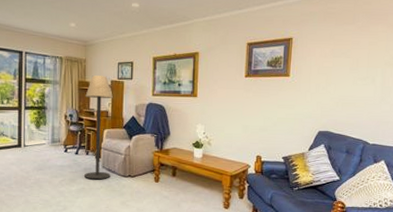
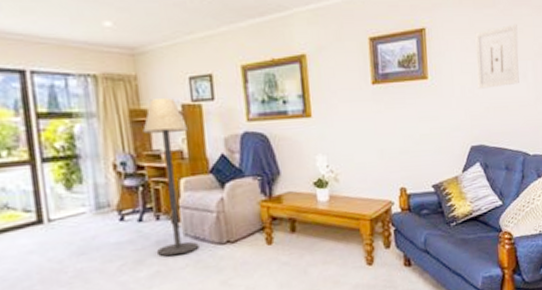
wall art: none [330,38,372,88] -> present [475,23,519,89]

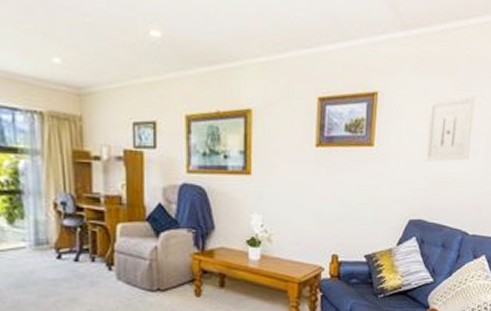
floor lamp: present [143,98,199,256] -> none [84,142,131,298]

